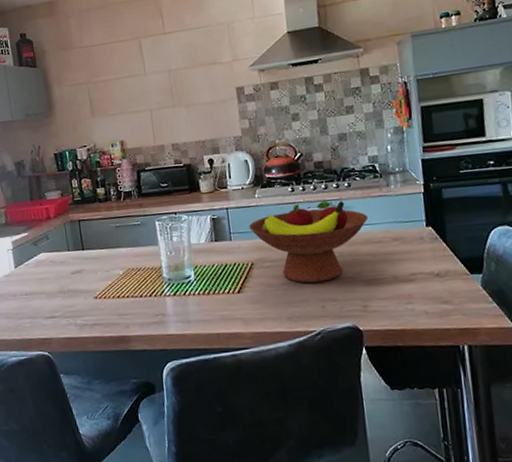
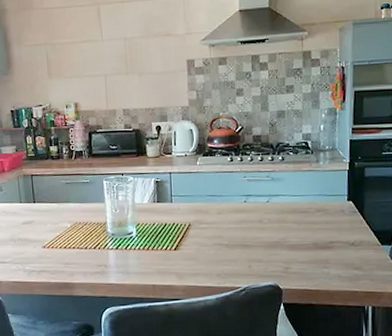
fruit bowl: present [249,201,369,283] -> none [189,172,298,245]

